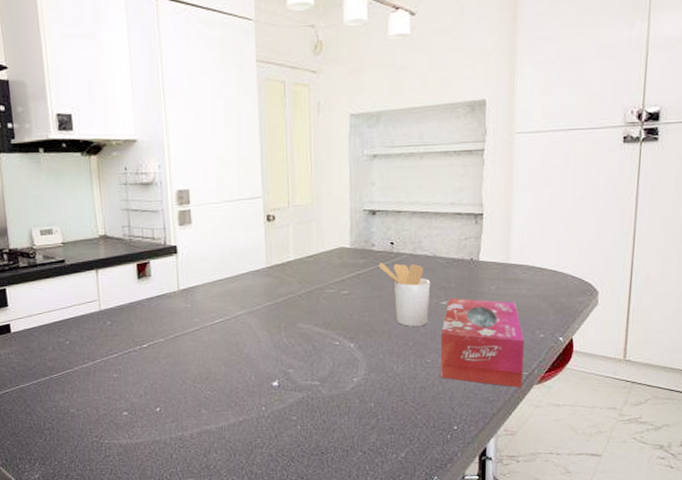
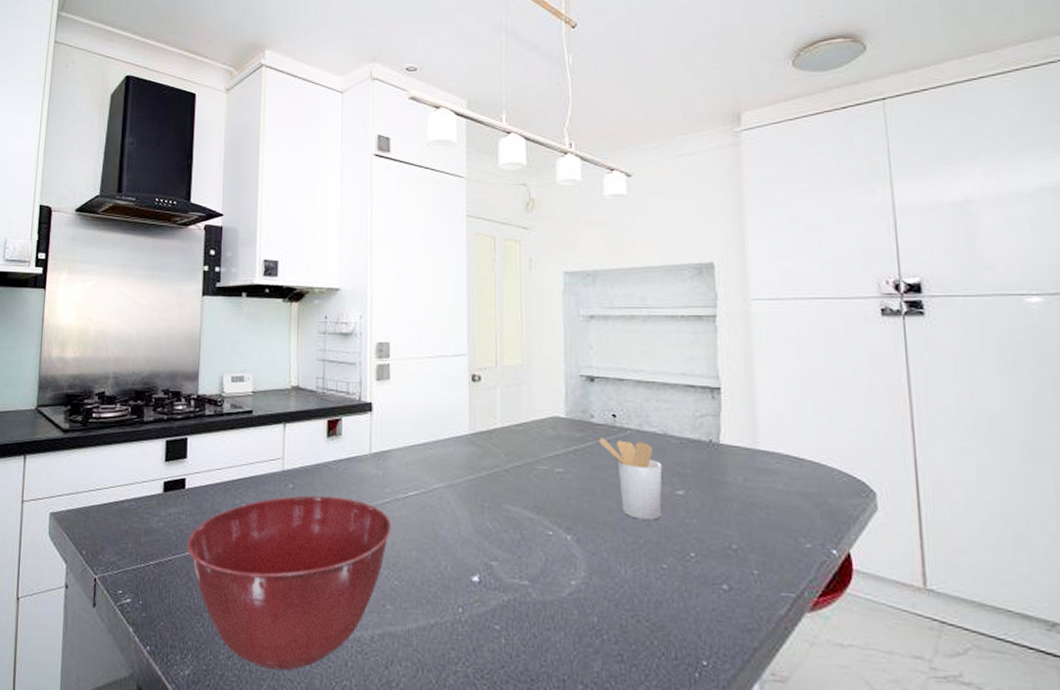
mixing bowl: none [20,329,202,467] -> present [187,495,392,670]
tissue box: present [441,298,525,388] -> none [678,488,789,616]

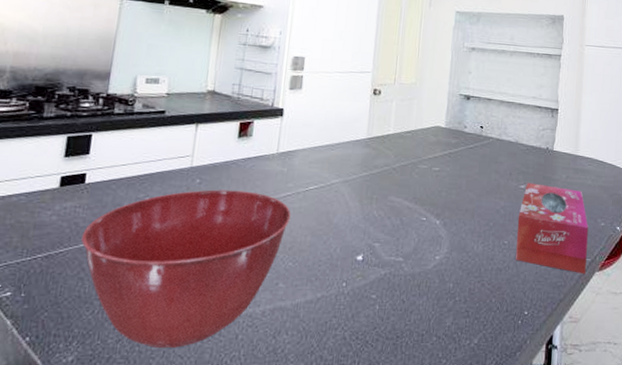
utensil holder: present [599,438,663,520] -> none [468,144,513,208]
tissue box: none [678,488,789,616] -> present [516,183,589,275]

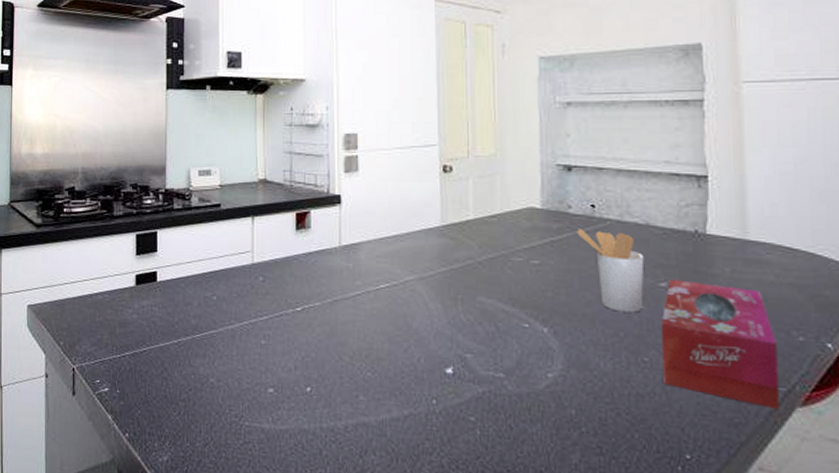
mixing bowl: present [81,189,291,348] -> none [161,288,363,458]
utensil holder: none [468,144,513,208] -> present [577,229,645,313]

